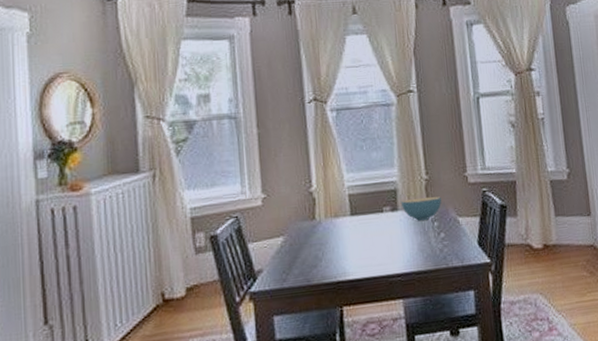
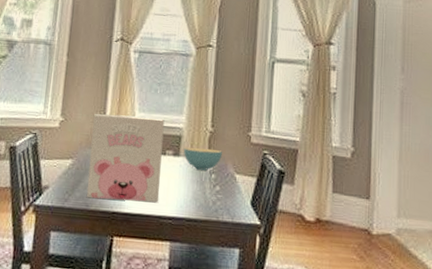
cereal box: none [298,175,384,273] -> present [86,113,165,202]

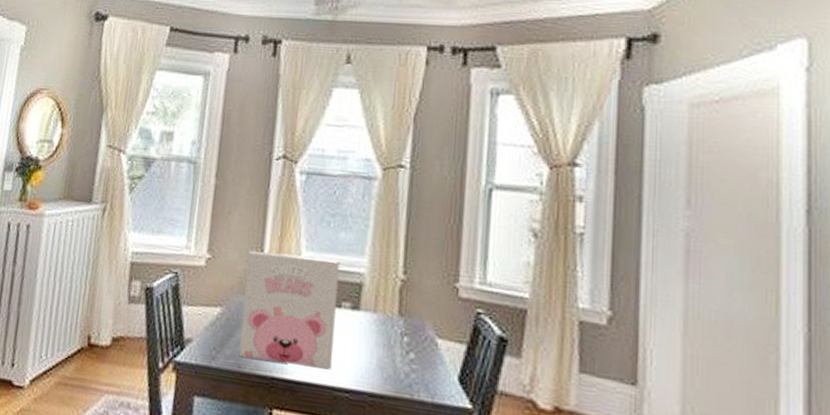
cereal bowl: present [183,147,223,171] -> none [365,299,420,331]

